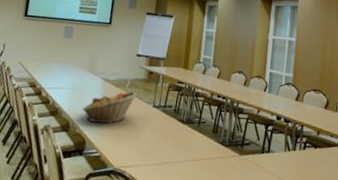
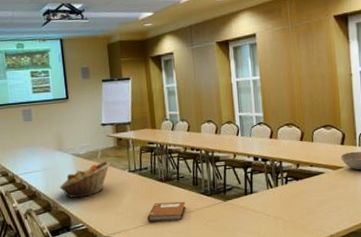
notebook: none [161,144,202,167] -> present [147,201,186,222]

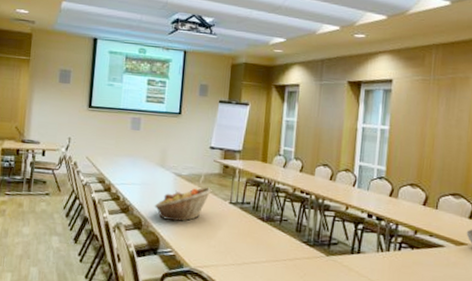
notebook: present [147,201,186,222] -> none [240,243,285,268]

